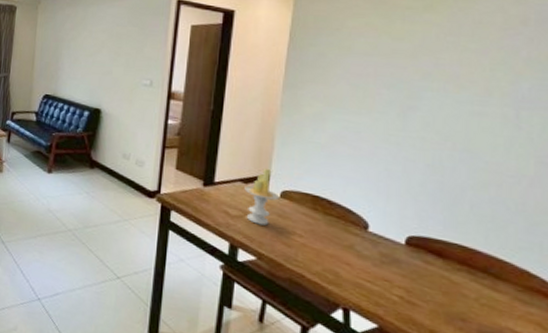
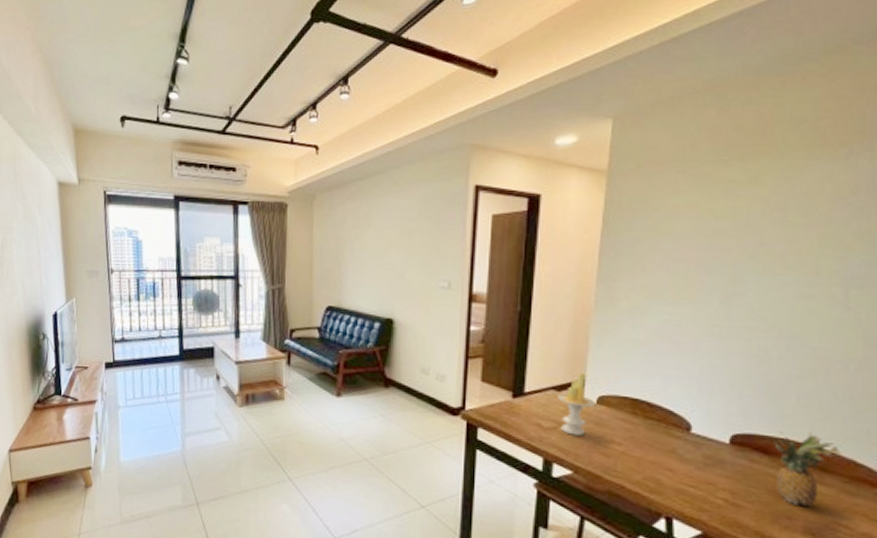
fruit: none [448,237,514,311] -> present [774,431,841,506]

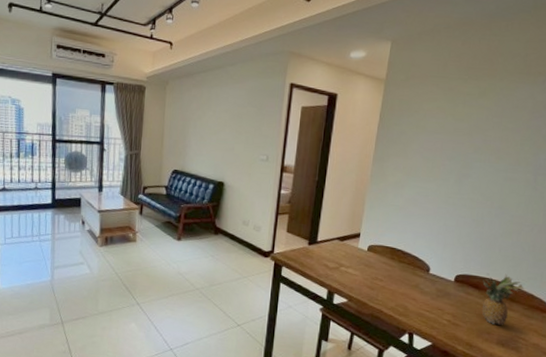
candle: present [557,372,597,436] -> none [340,227,367,274]

